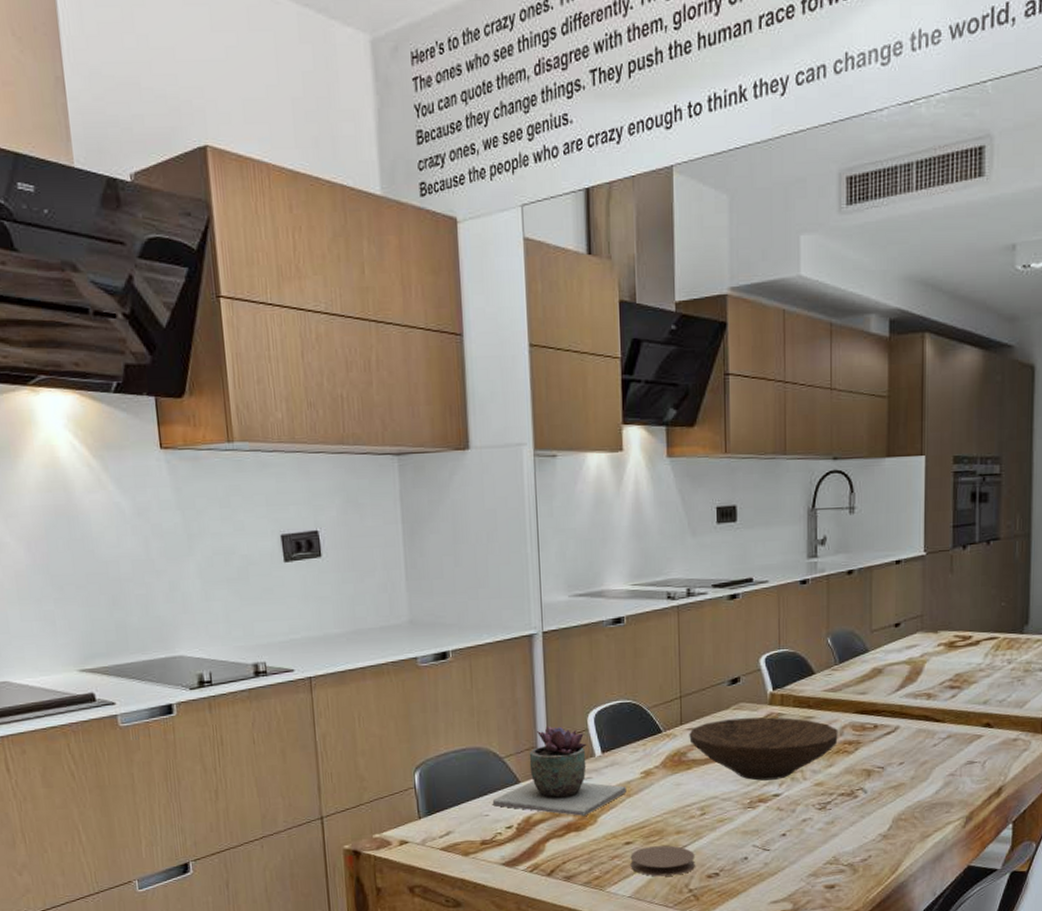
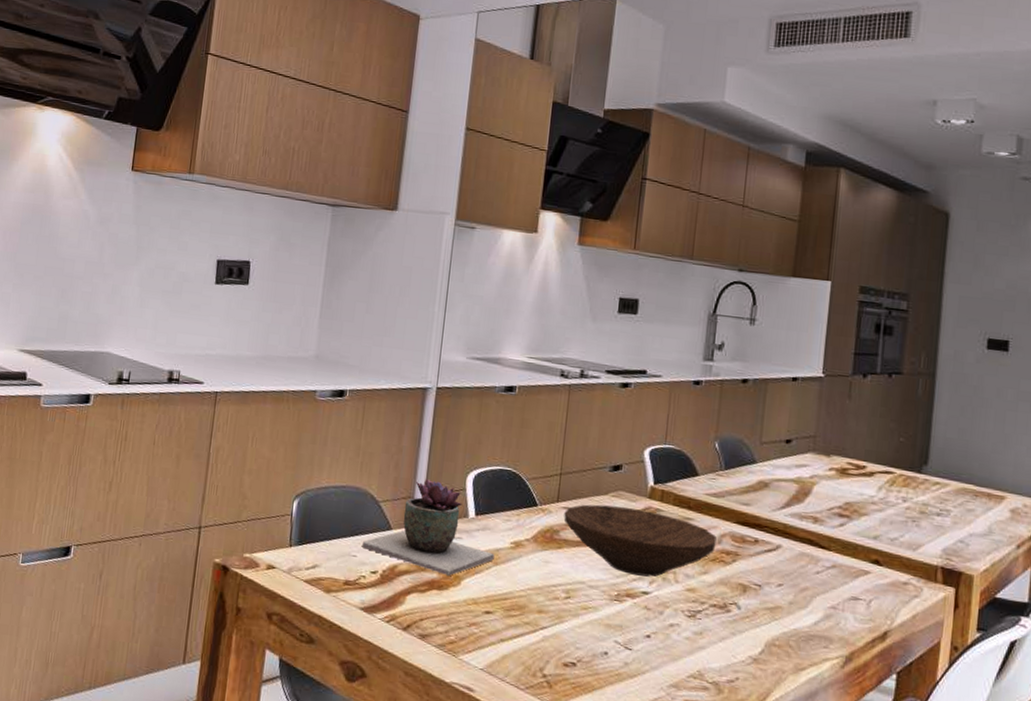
coaster: present [630,845,695,877] -> none [487,620,554,657]

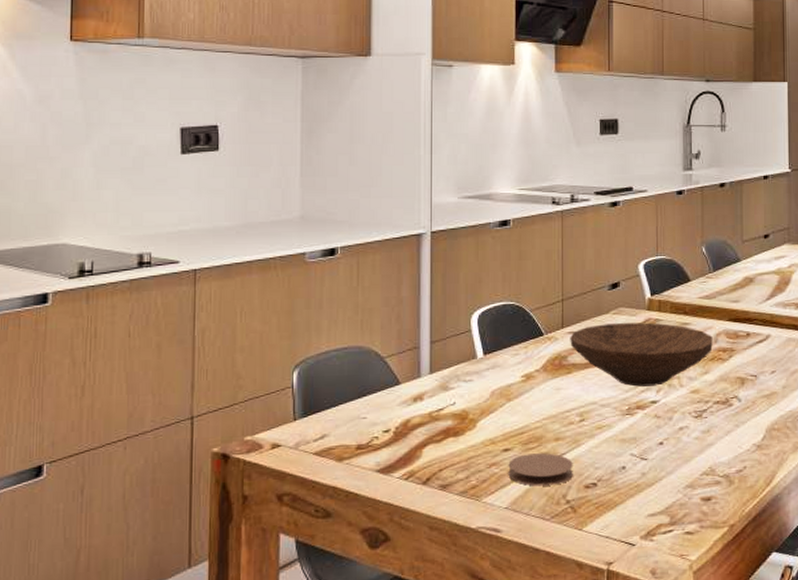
succulent plant: present [361,478,495,576] -> none [371,325,507,420]
coaster: none [487,620,554,657] -> present [508,453,573,486]

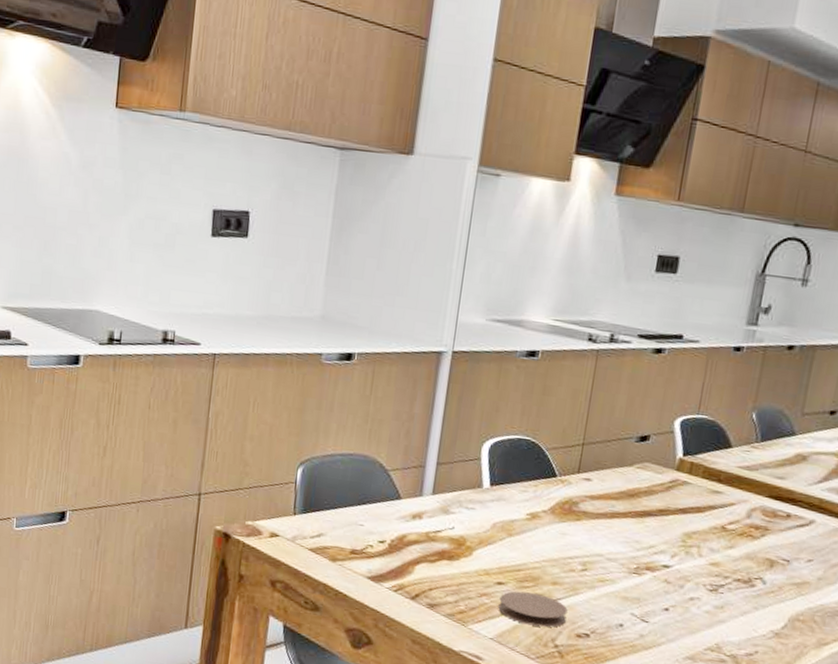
wooden bowl: present [570,322,713,387] -> none [584,475,746,551]

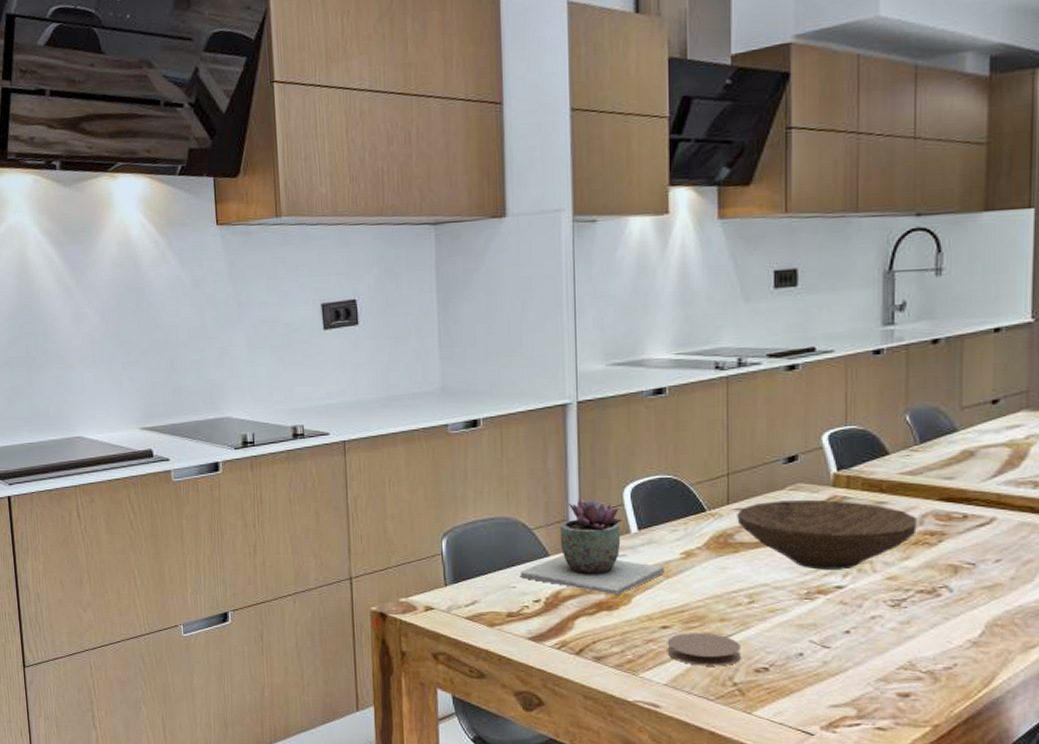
succulent plant: none [369,446,509,546] -> present [520,498,664,595]
wooden bowl: none [584,475,746,551] -> present [737,499,917,570]

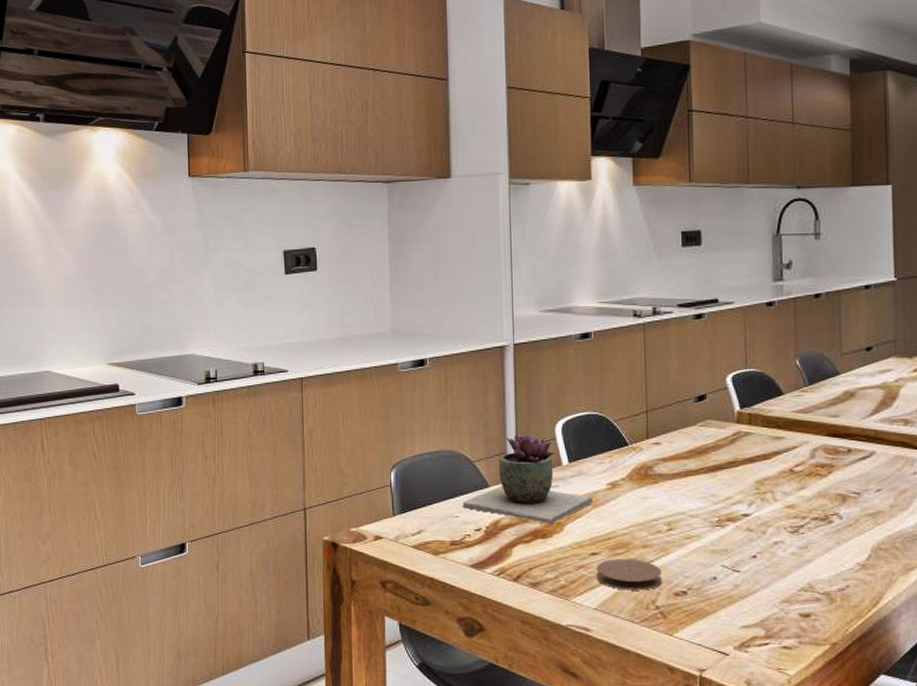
wooden bowl: present [737,499,917,570] -> none [655,434,810,499]

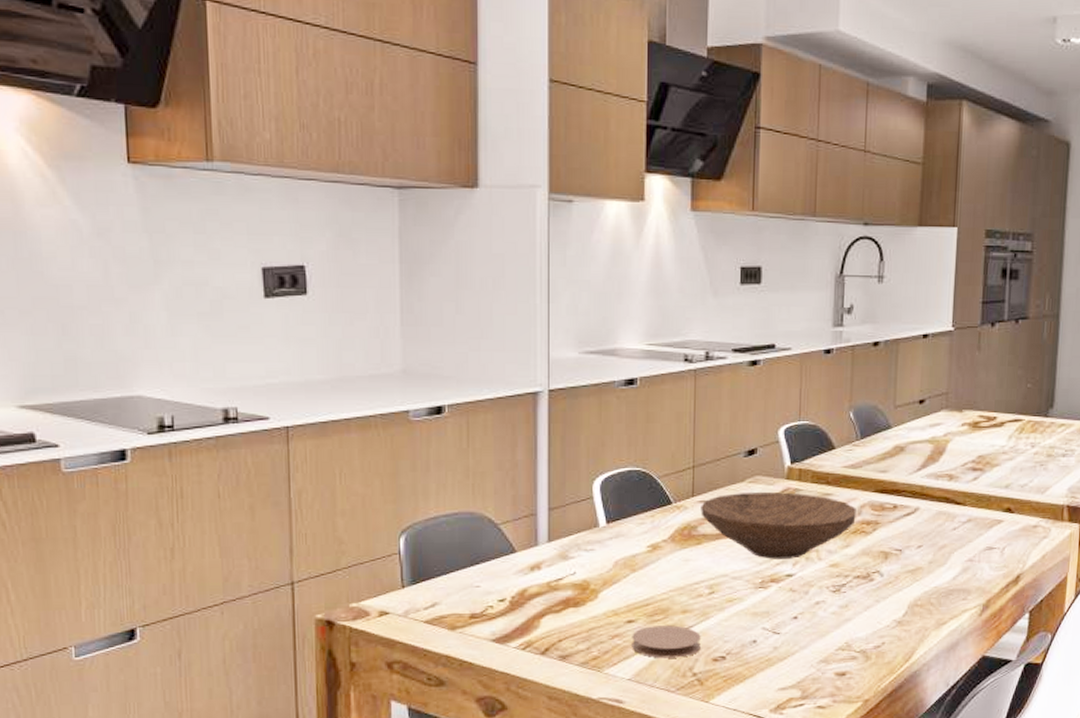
succulent plant: present [462,433,593,523] -> none [484,491,631,591]
wooden bowl: none [655,434,810,499] -> present [700,491,856,559]

